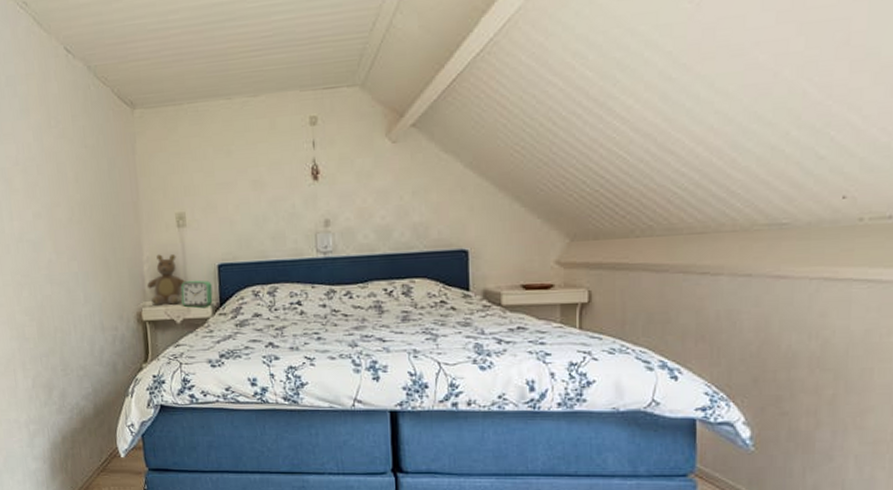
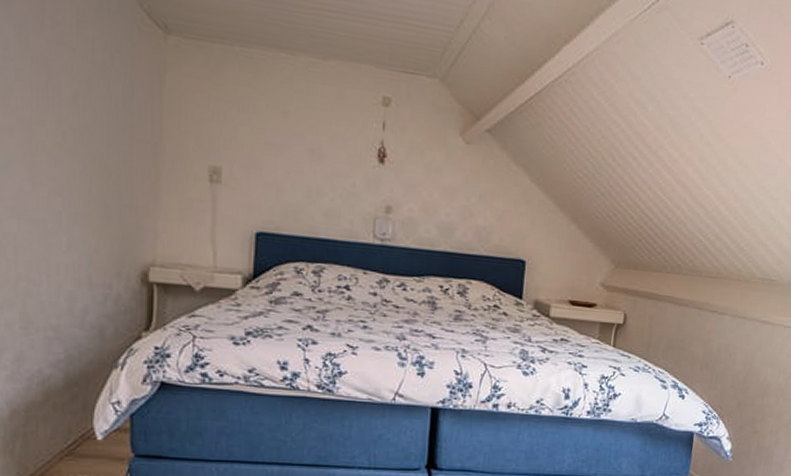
teddy bear: present [146,253,186,305] -> none [159,208,213,269]
alarm clock: present [181,280,213,309] -> none [204,244,246,279]

